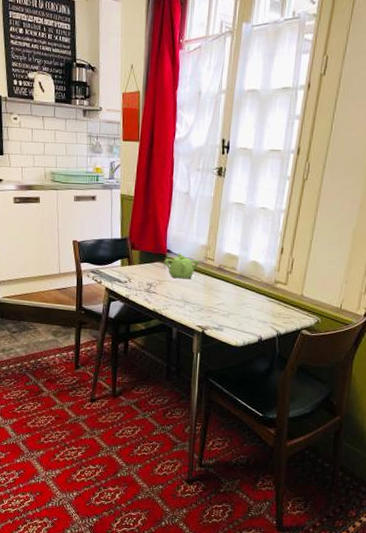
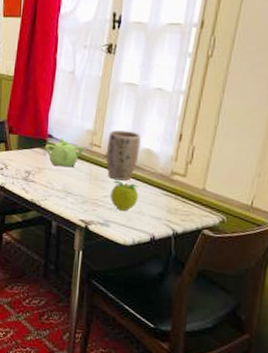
plant pot: none [219,245,248,290] -> present [106,130,141,181]
fruit: none [223,289,248,316] -> present [110,180,140,211]

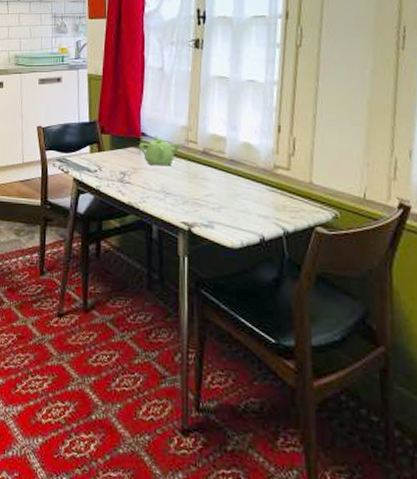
plant pot: present [106,130,141,181] -> none [203,125,238,177]
fruit: present [110,180,140,211] -> none [212,177,242,210]

